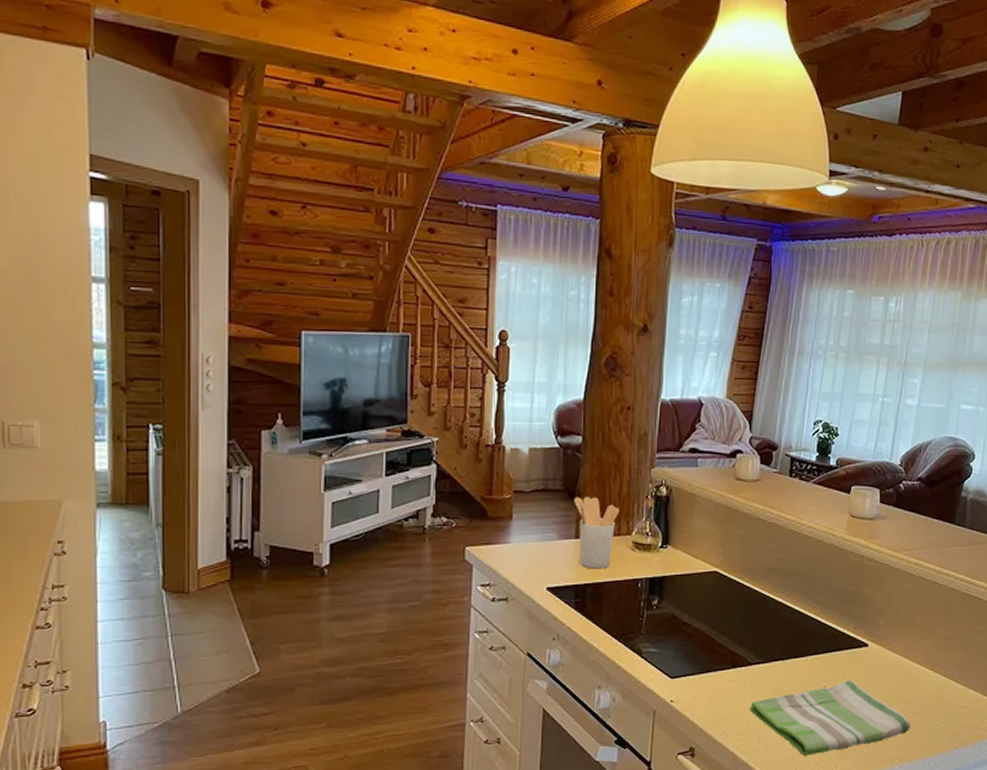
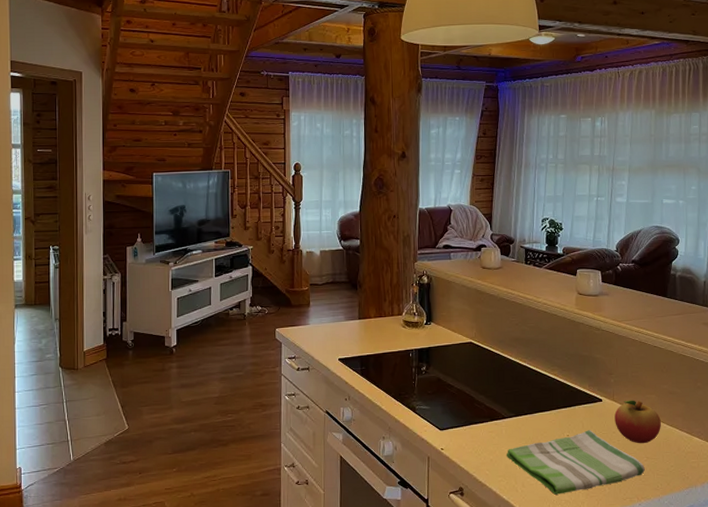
utensil holder: present [574,497,620,569] -> none [356,286,392,343]
fruit: none [881,645,934,697] -> present [614,400,661,444]

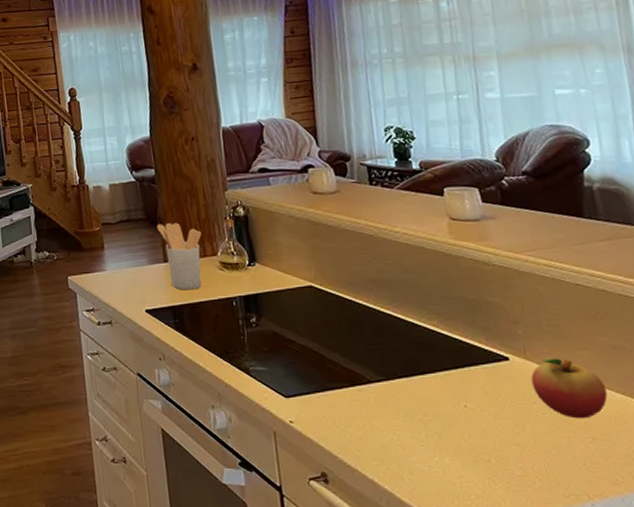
utensil holder: none [356,286,392,343] -> present [157,223,202,290]
dish towel: present [506,430,645,495] -> none [379,399,593,486]

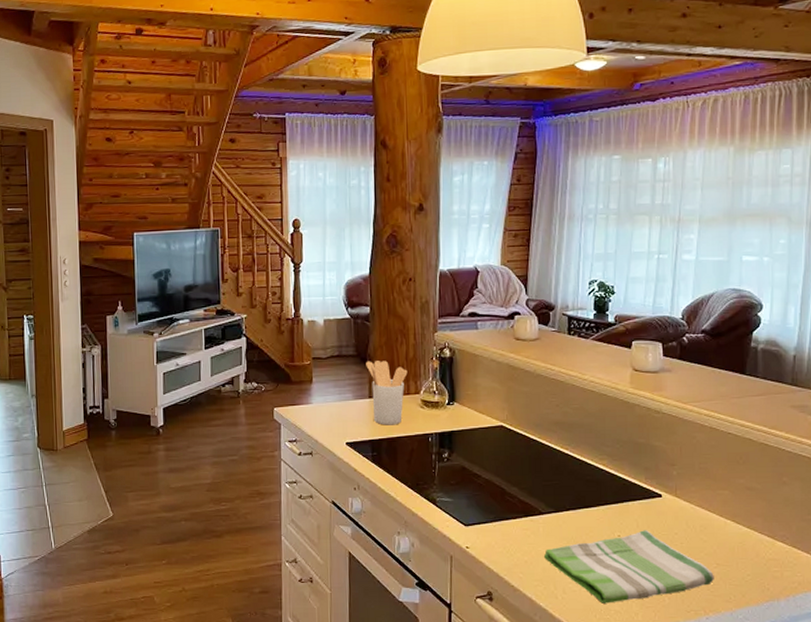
dish towel: none [379,399,593,486] -> present [543,530,714,603]
fruit: present [530,358,608,419] -> none [677,496,735,548]

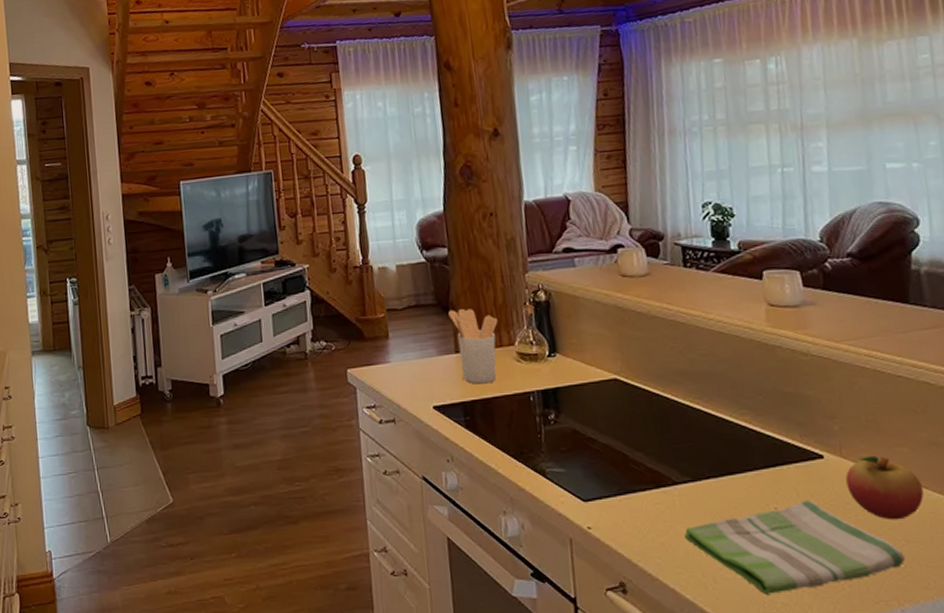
fruit: none [677,496,735,548] -> present [845,455,924,520]

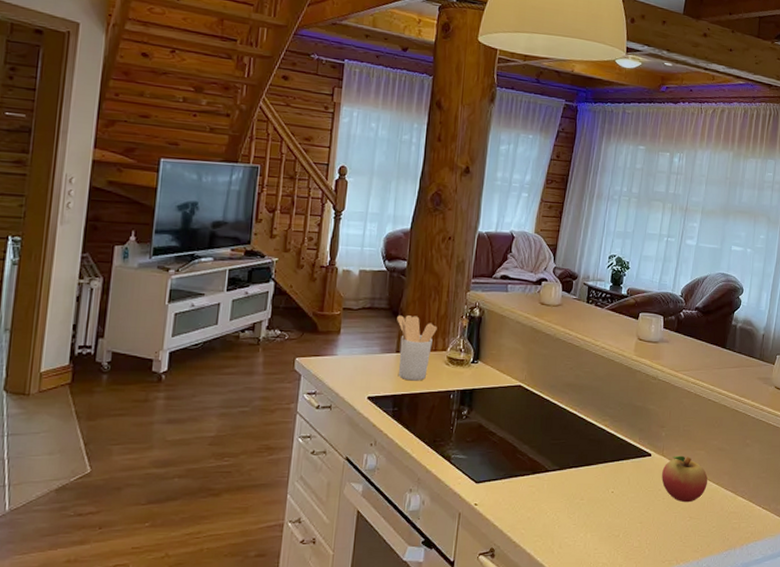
dish towel: present [683,500,905,594] -> none [545,487,687,557]

